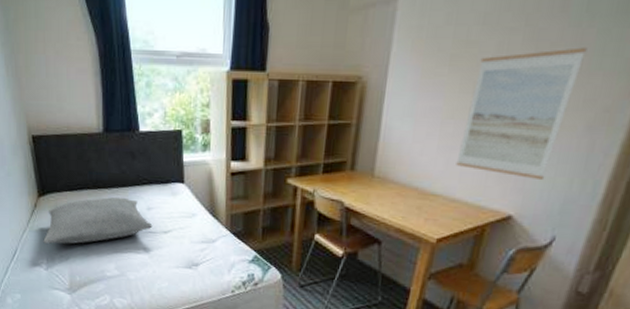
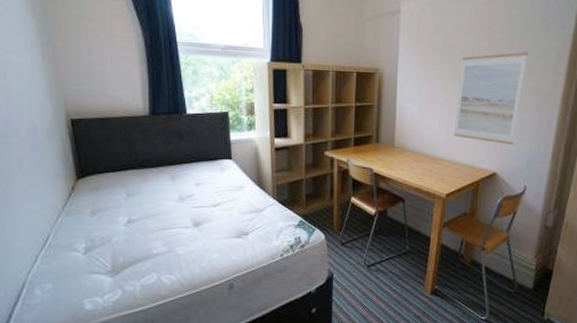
pillow: present [43,196,153,244] -> none [81,175,202,226]

